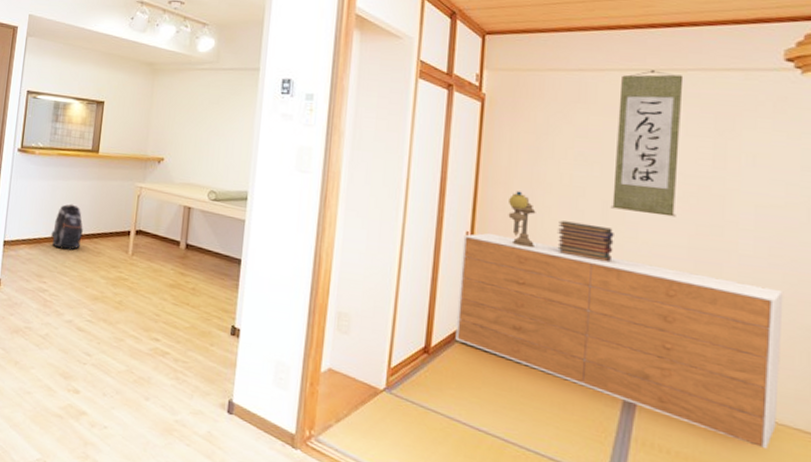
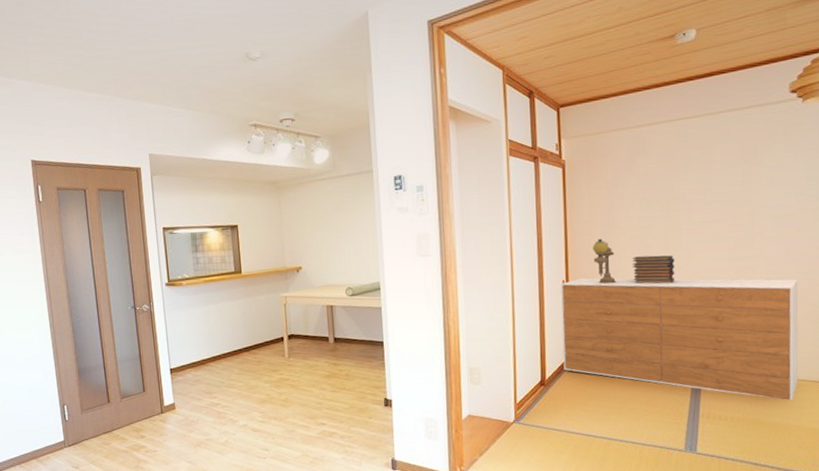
backpack: present [51,204,83,250] -> none [212,324,242,365]
wall scroll: present [610,70,684,217] -> none [669,117,719,239]

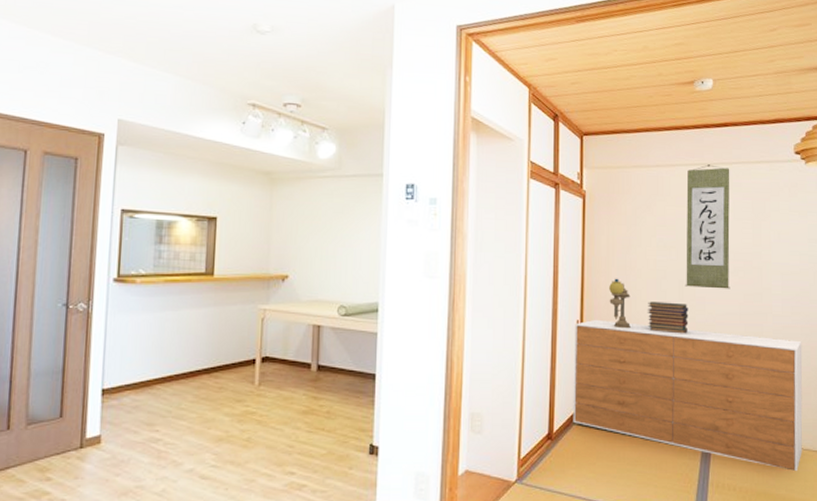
wall scroll: none [669,117,719,239] -> present [685,164,730,289]

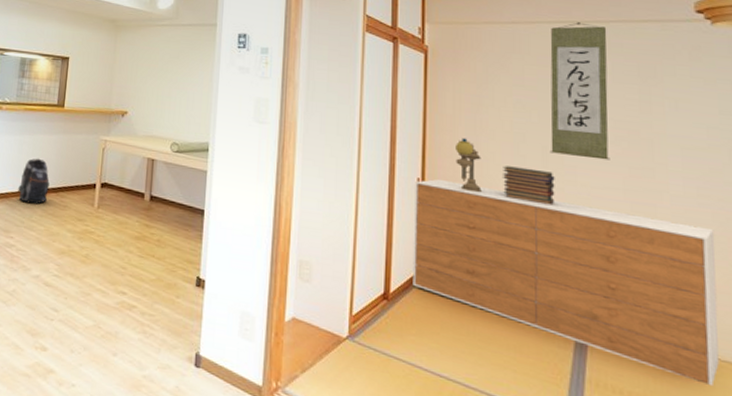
backpack: none [162,336,200,390] -> present [18,158,50,205]

